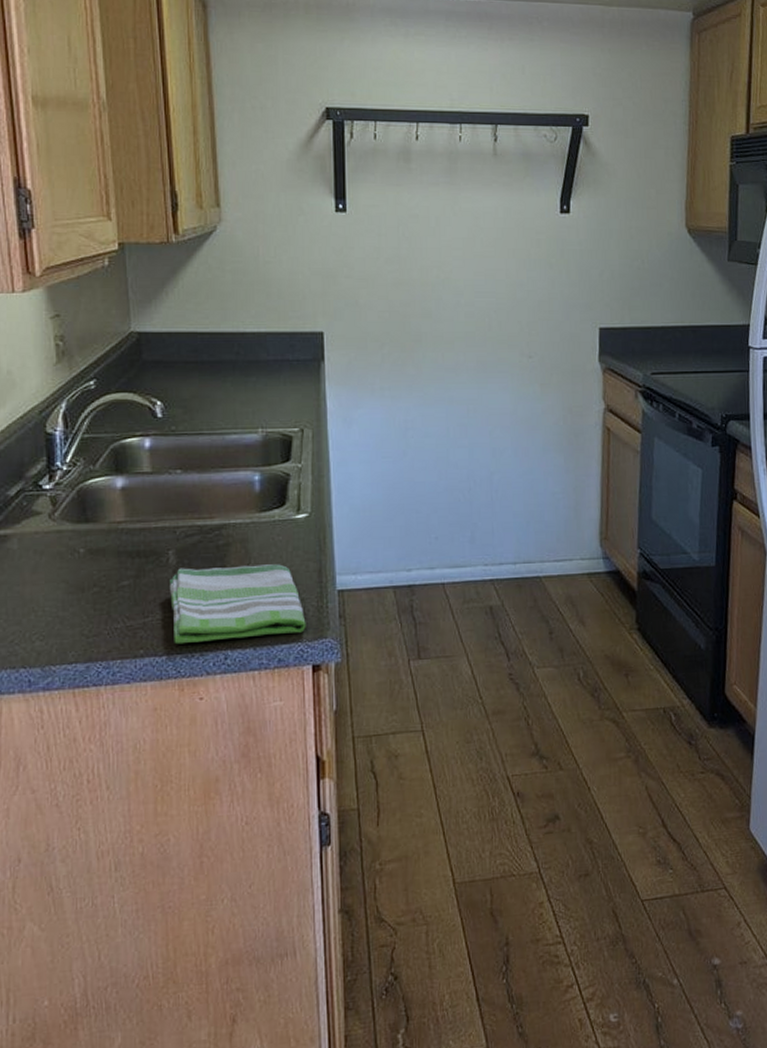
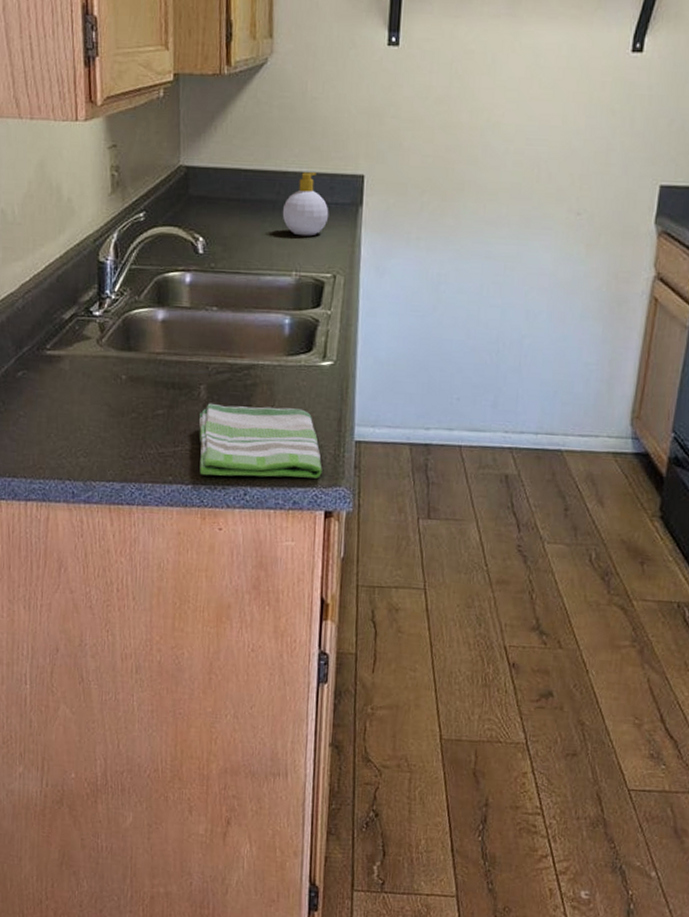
soap bottle: none [243,332,291,393] -> present [282,172,329,236]

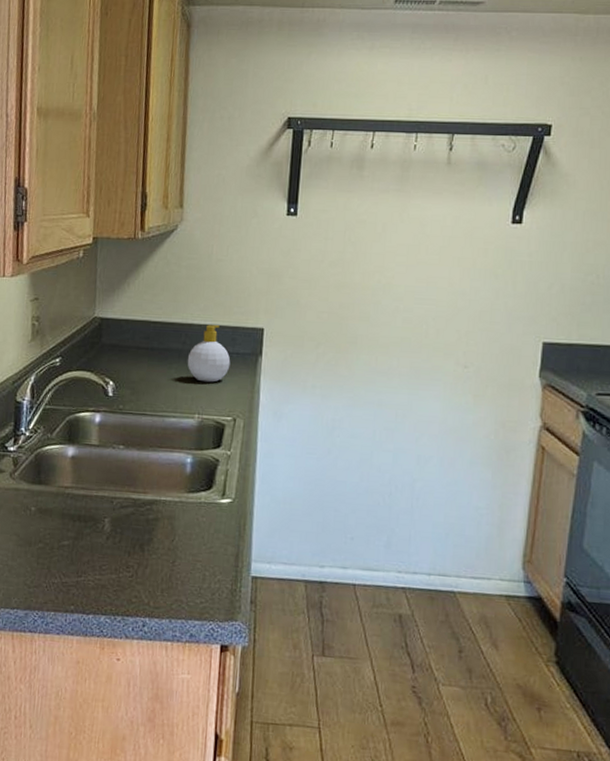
dish towel: present [199,403,322,478] -> none [100,535,219,612]

